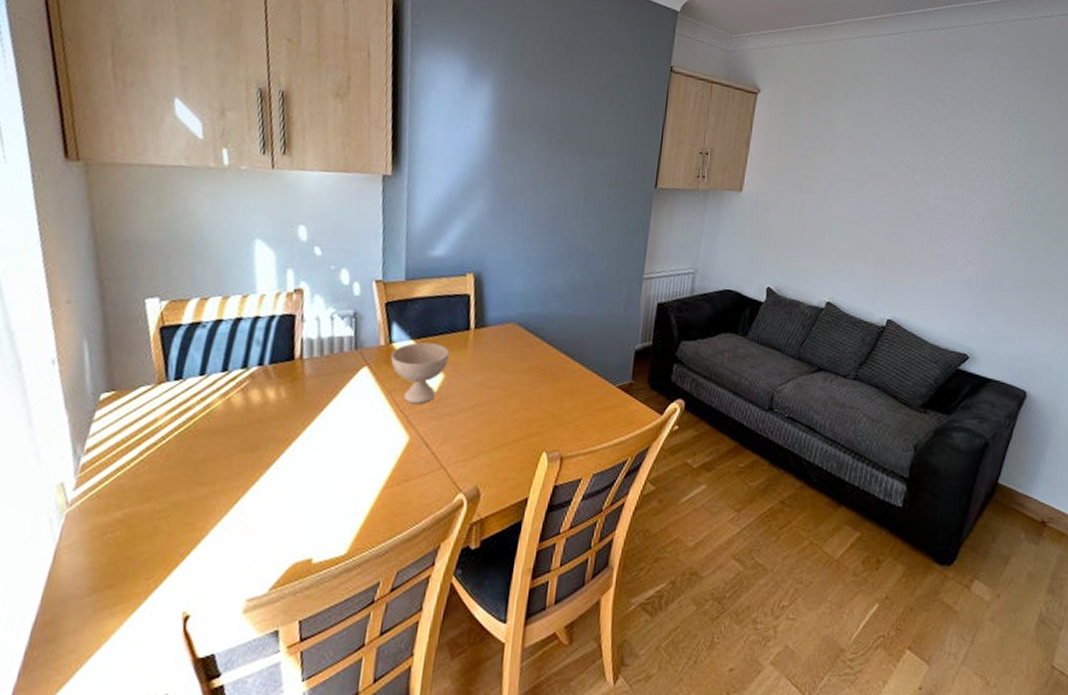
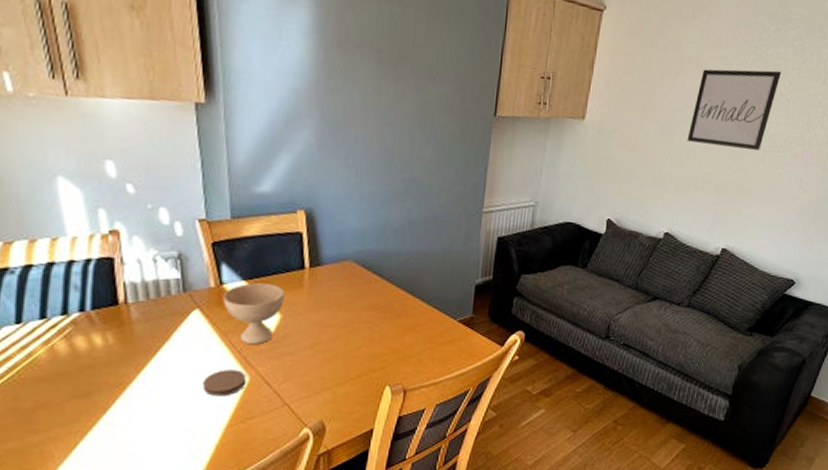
coaster: none [364,428,407,456] -> present [203,369,247,396]
wall art: none [844,145,935,222] -> present [687,69,781,150]

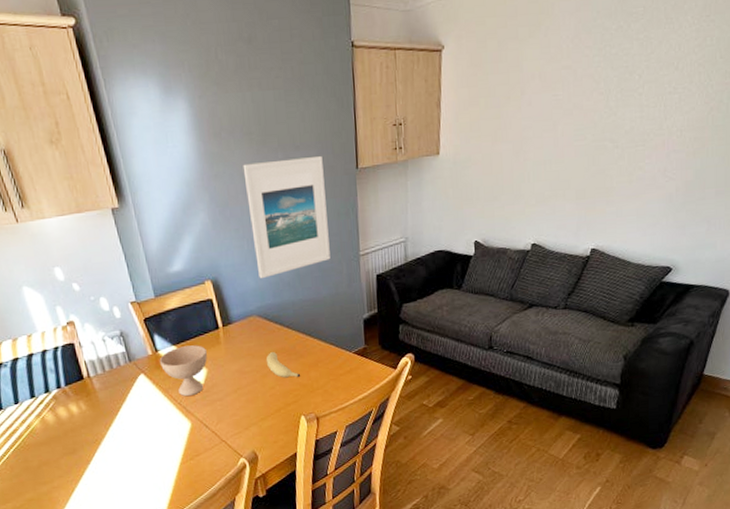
coaster: present [203,369,247,396] -> none [157,418,190,441]
banana: none [355,306,392,340] -> present [266,352,300,378]
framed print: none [363,84,459,220] -> present [243,156,331,279]
wall art: present [687,69,781,150] -> none [541,67,629,155]

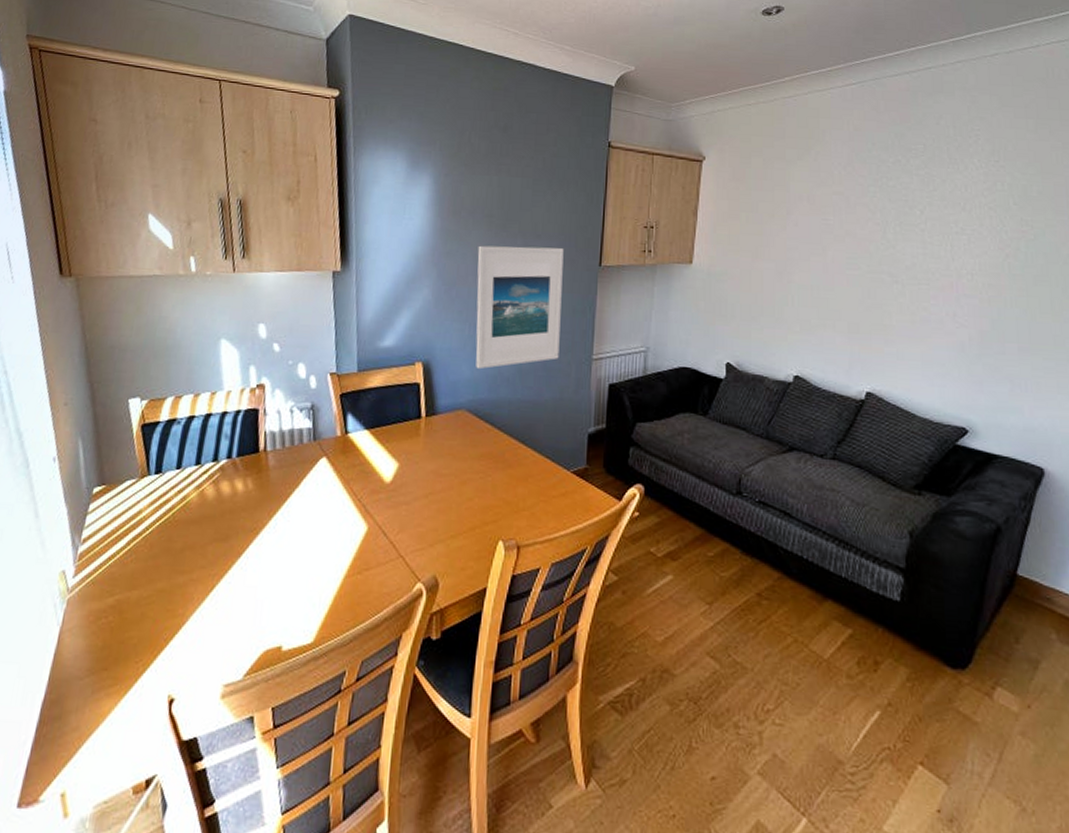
bowl: present [159,345,207,397] -> none [347,432,402,494]
banana: present [266,352,300,378] -> none [468,456,505,491]

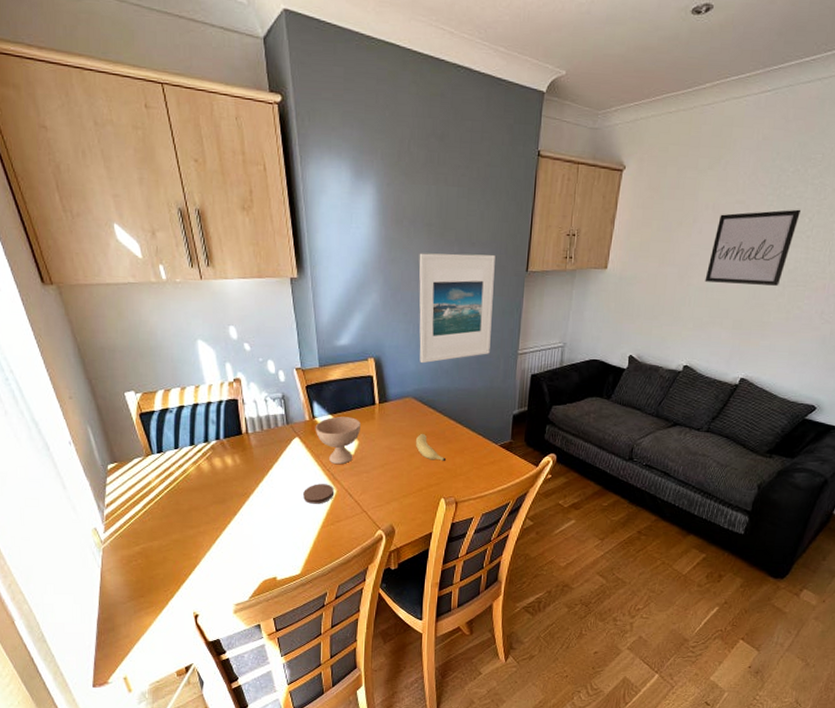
coaster: none [325,517,365,545] -> present [303,483,335,504]
bowl: none [347,432,402,494] -> present [315,416,360,465]
banana: none [468,456,505,491] -> present [415,434,445,461]
wall art: none [808,201,909,284] -> present [704,209,801,286]

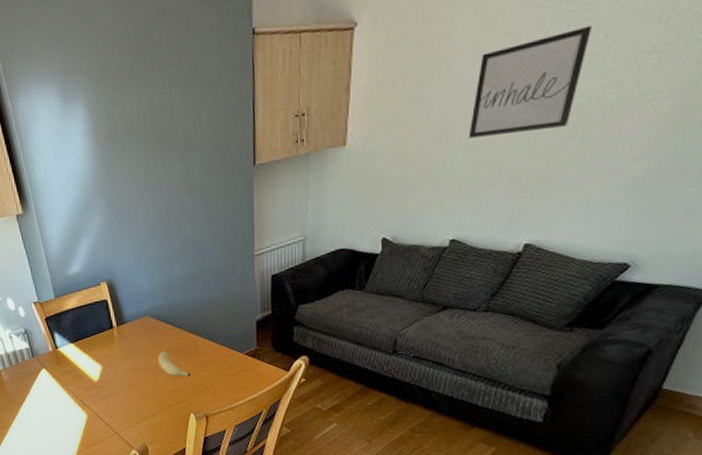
coaster: present [303,483,335,504] -> none [57,410,86,430]
bowl: present [315,416,360,465] -> none [59,343,102,391]
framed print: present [419,253,495,364] -> none [138,154,224,281]

